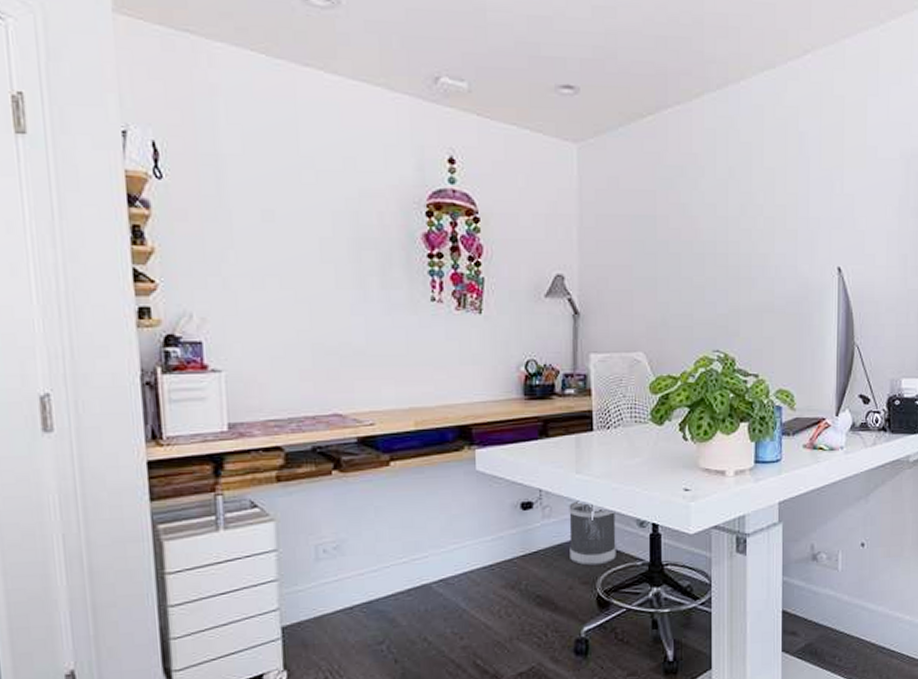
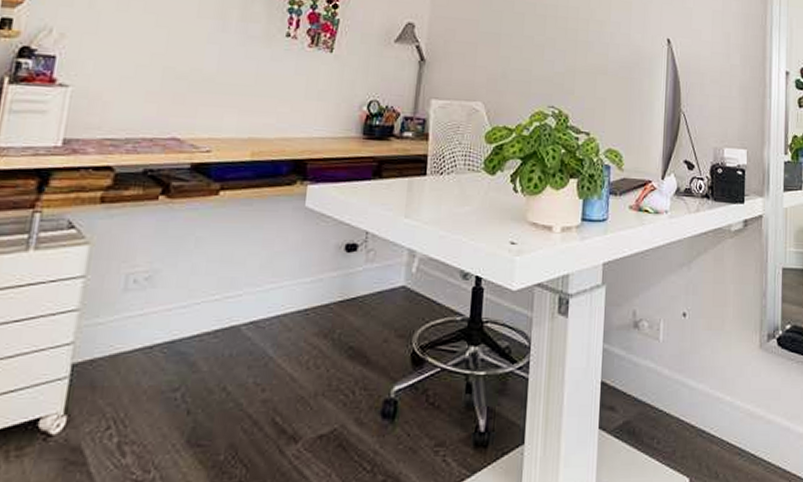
wastebasket: present [569,500,616,566] -> none [388,246,440,317]

